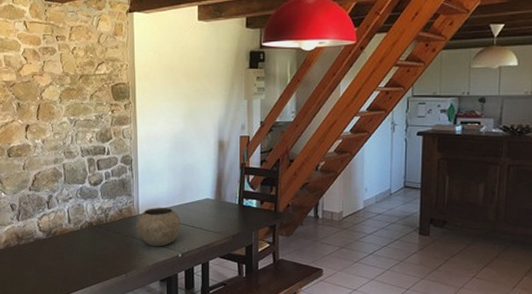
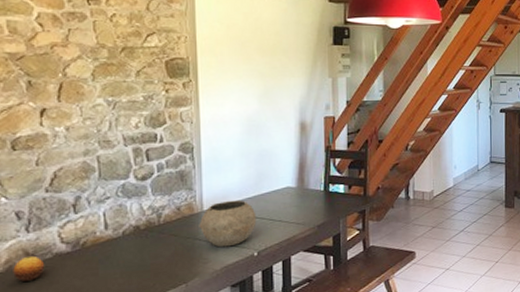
fruit: none [9,238,30,258] -> present [13,255,45,281]

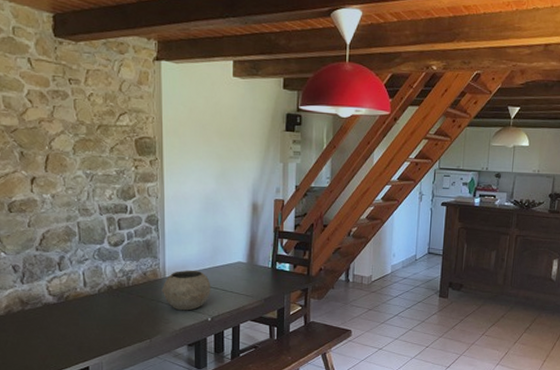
fruit: present [13,255,45,281] -> none [11,303,37,324]

